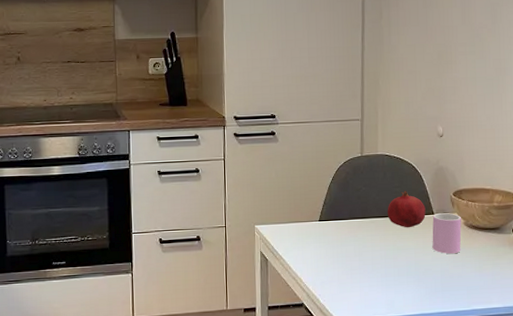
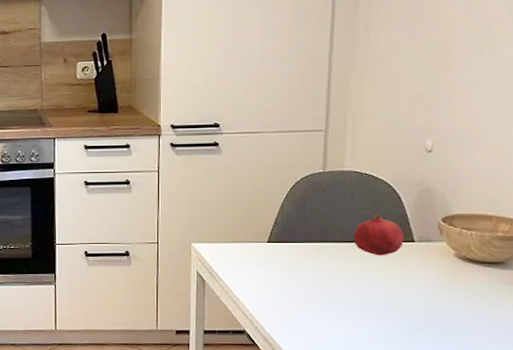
cup: present [432,212,462,254] -> none [410,240,451,290]

